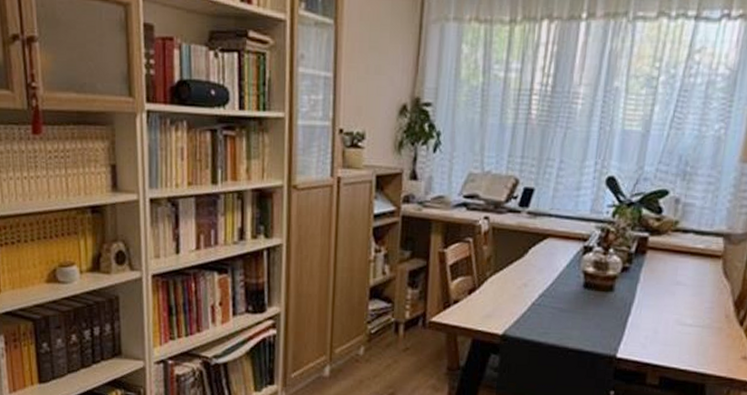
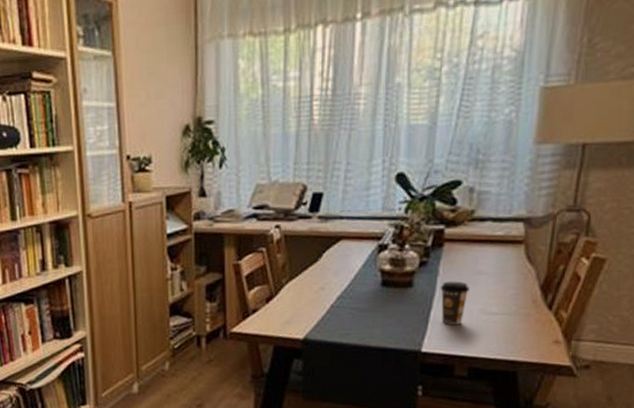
coffee cup: none [638,289,667,333] -> present [440,281,469,324]

